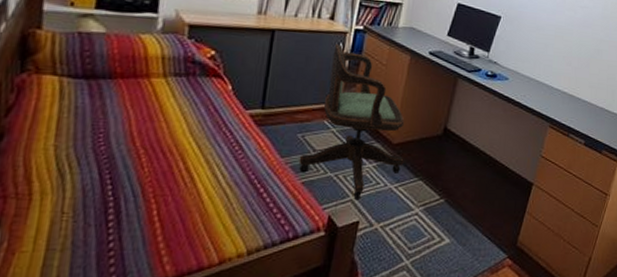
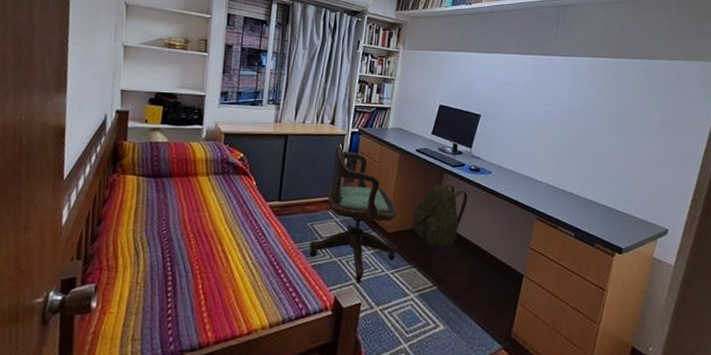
backpack: none [420,90,483,158] -> present [412,184,468,247]

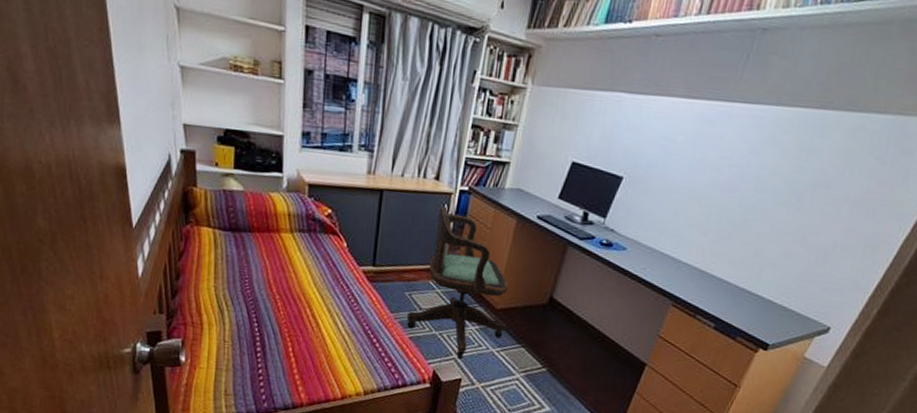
backpack: present [412,184,468,247] -> none [524,258,594,329]

